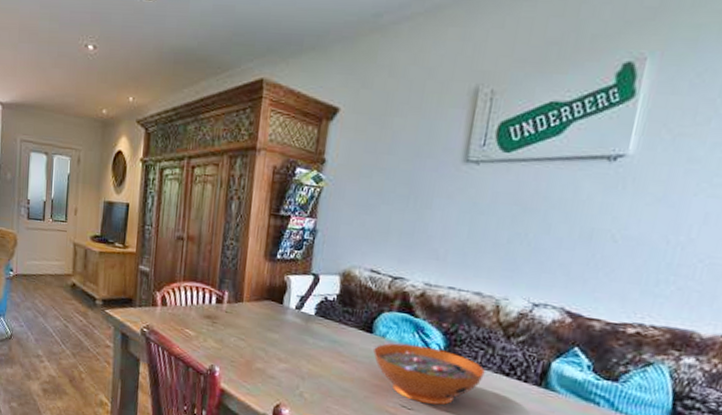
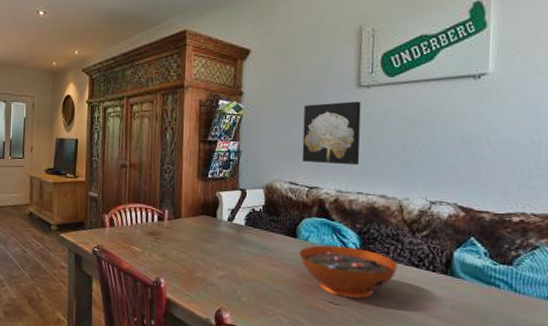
wall art: none [387,179,466,256] -> present [302,101,361,166]

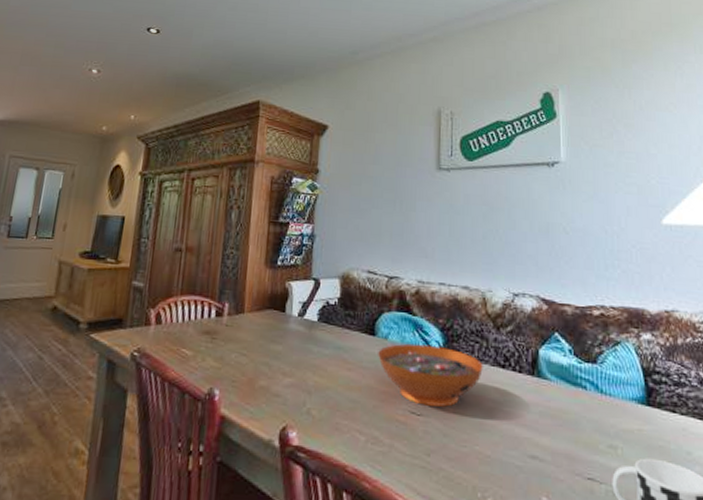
wall art: present [302,101,361,166] -> none [381,184,442,254]

